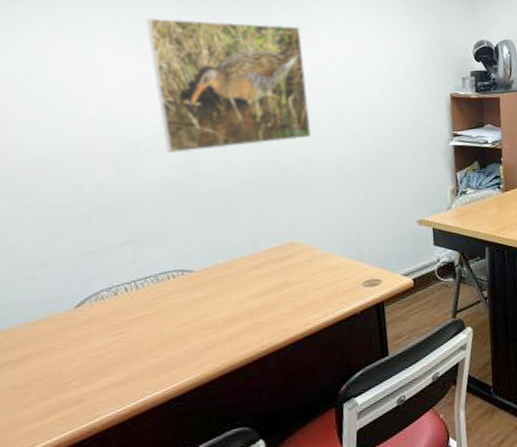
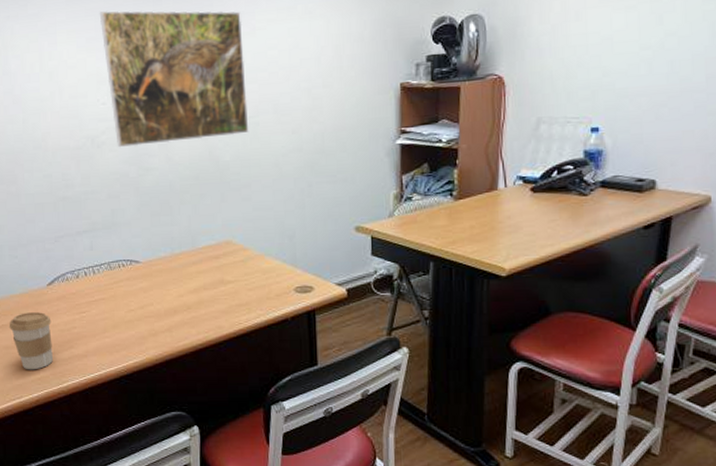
coffee cup: none [19,339,81,411] -> present [9,312,53,370]

